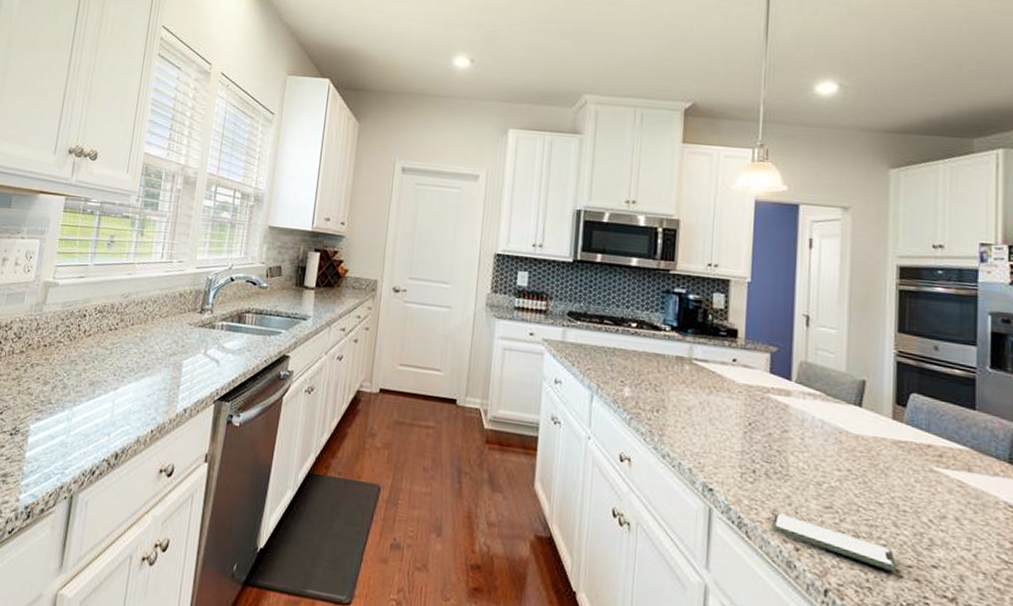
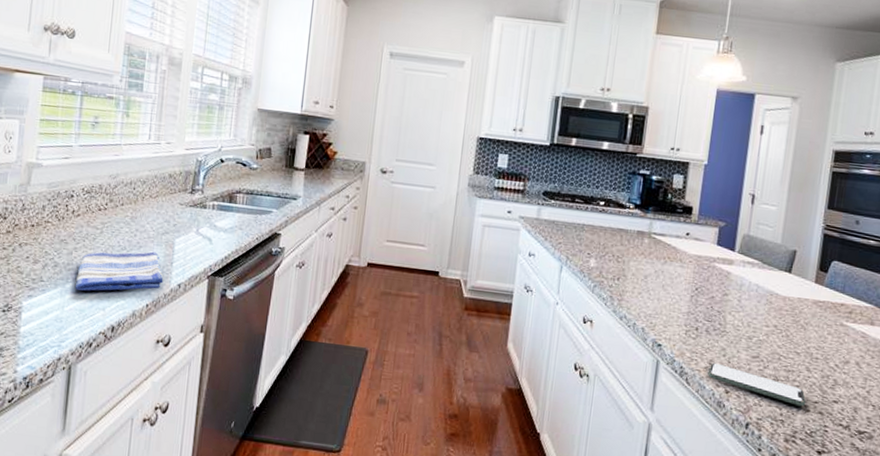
dish towel: none [81,373,170,415] -> present [74,251,164,291]

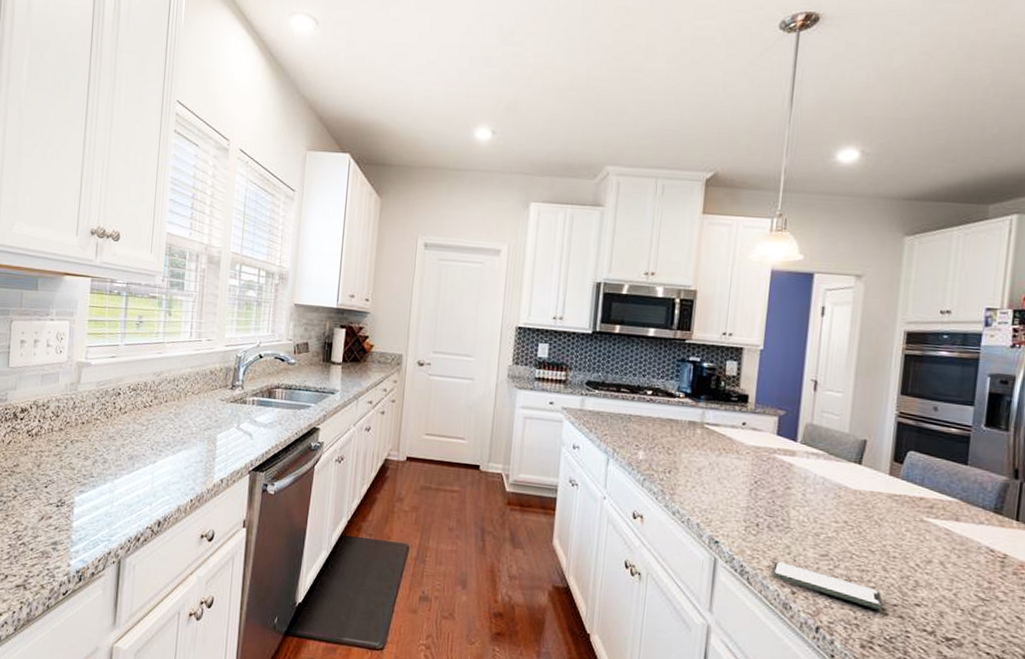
dish towel: present [74,251,164,291] -> none [123,447,207,487]

